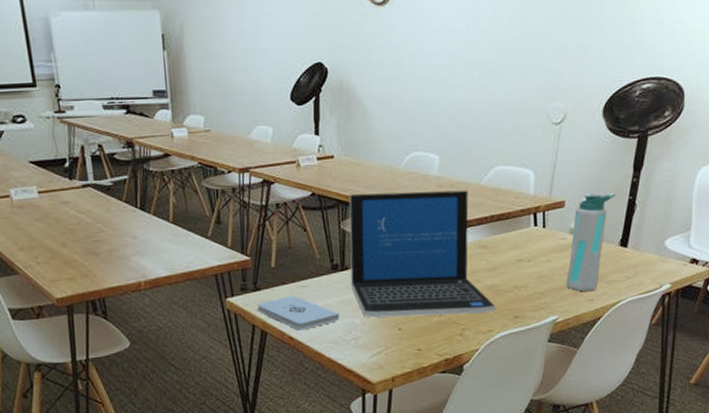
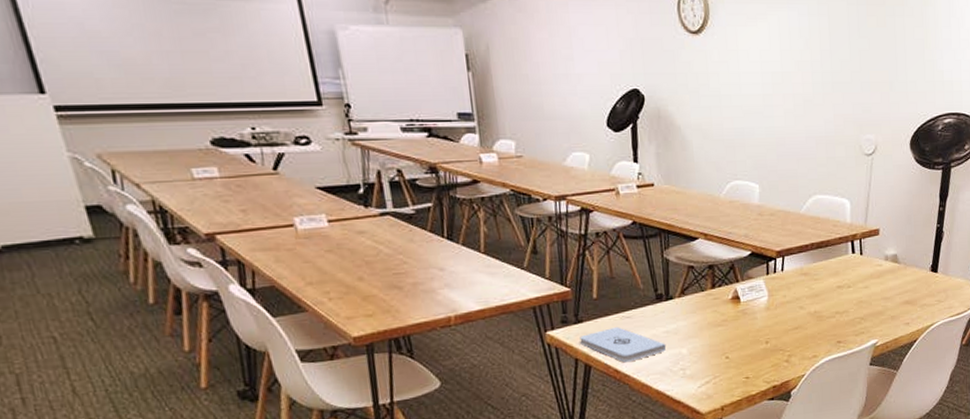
laptop: present [349,190,495,318] -> none [671,218,819,347]
water bottle: present [566,193,616,291] -> none [883,221,925,316]

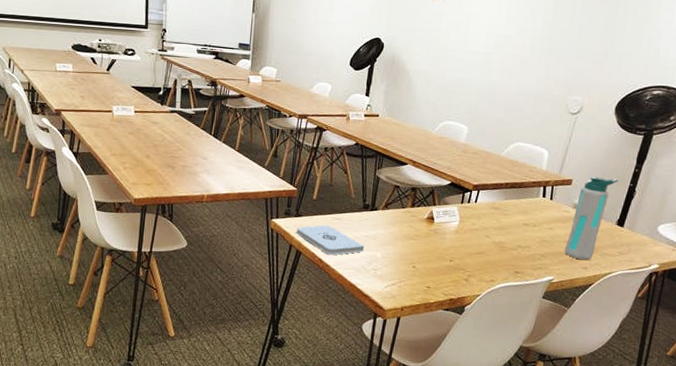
water bottle: none [883,221,925,316] -> present [564,176,618,260]

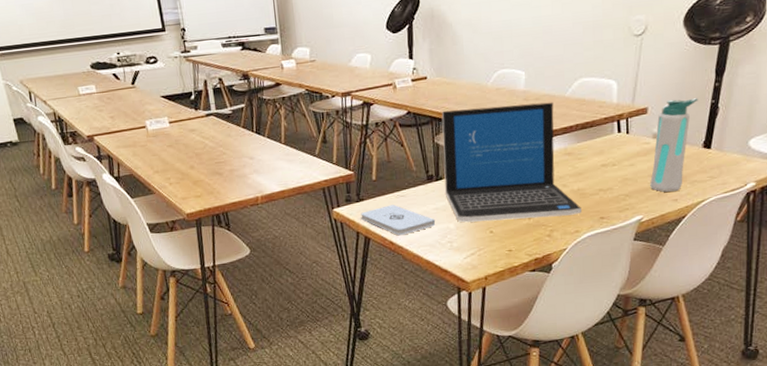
laptop: none [378,148,500,265] -> present [441,102,582,223]

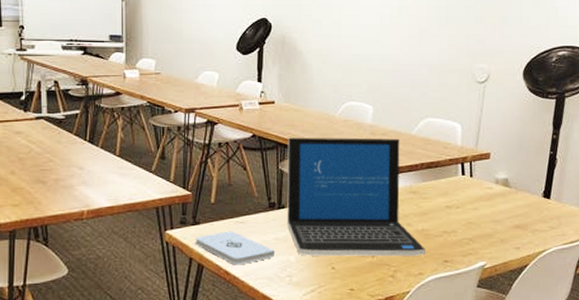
water bottle: present [650,98,698,192] -> none [493,147,538,239]

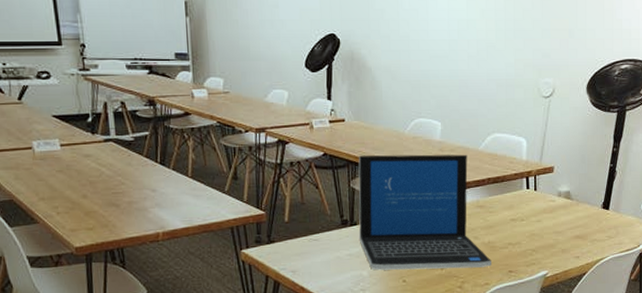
notepad: present [196,231,276,265] -> none [271,248,349,281]

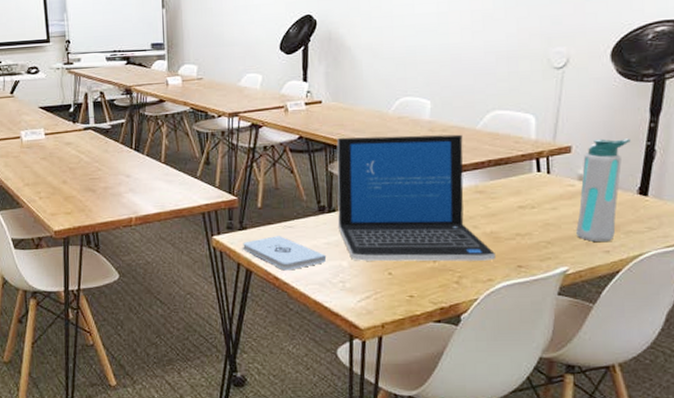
notepad: none [271,248,349,281] -> present [243,236,327,271]
water bottle: none [555,160,598,249] -> present [576,138,631,242]

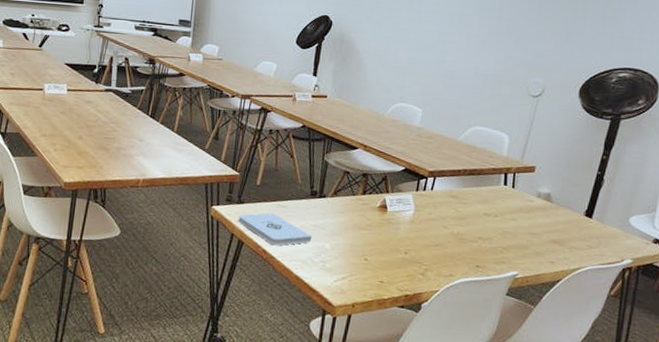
laptop: present [336,134,495,262] -> none [326,131,459,258]
water bottle: present [576,138,631,242] -> none [529,163,585,254]

